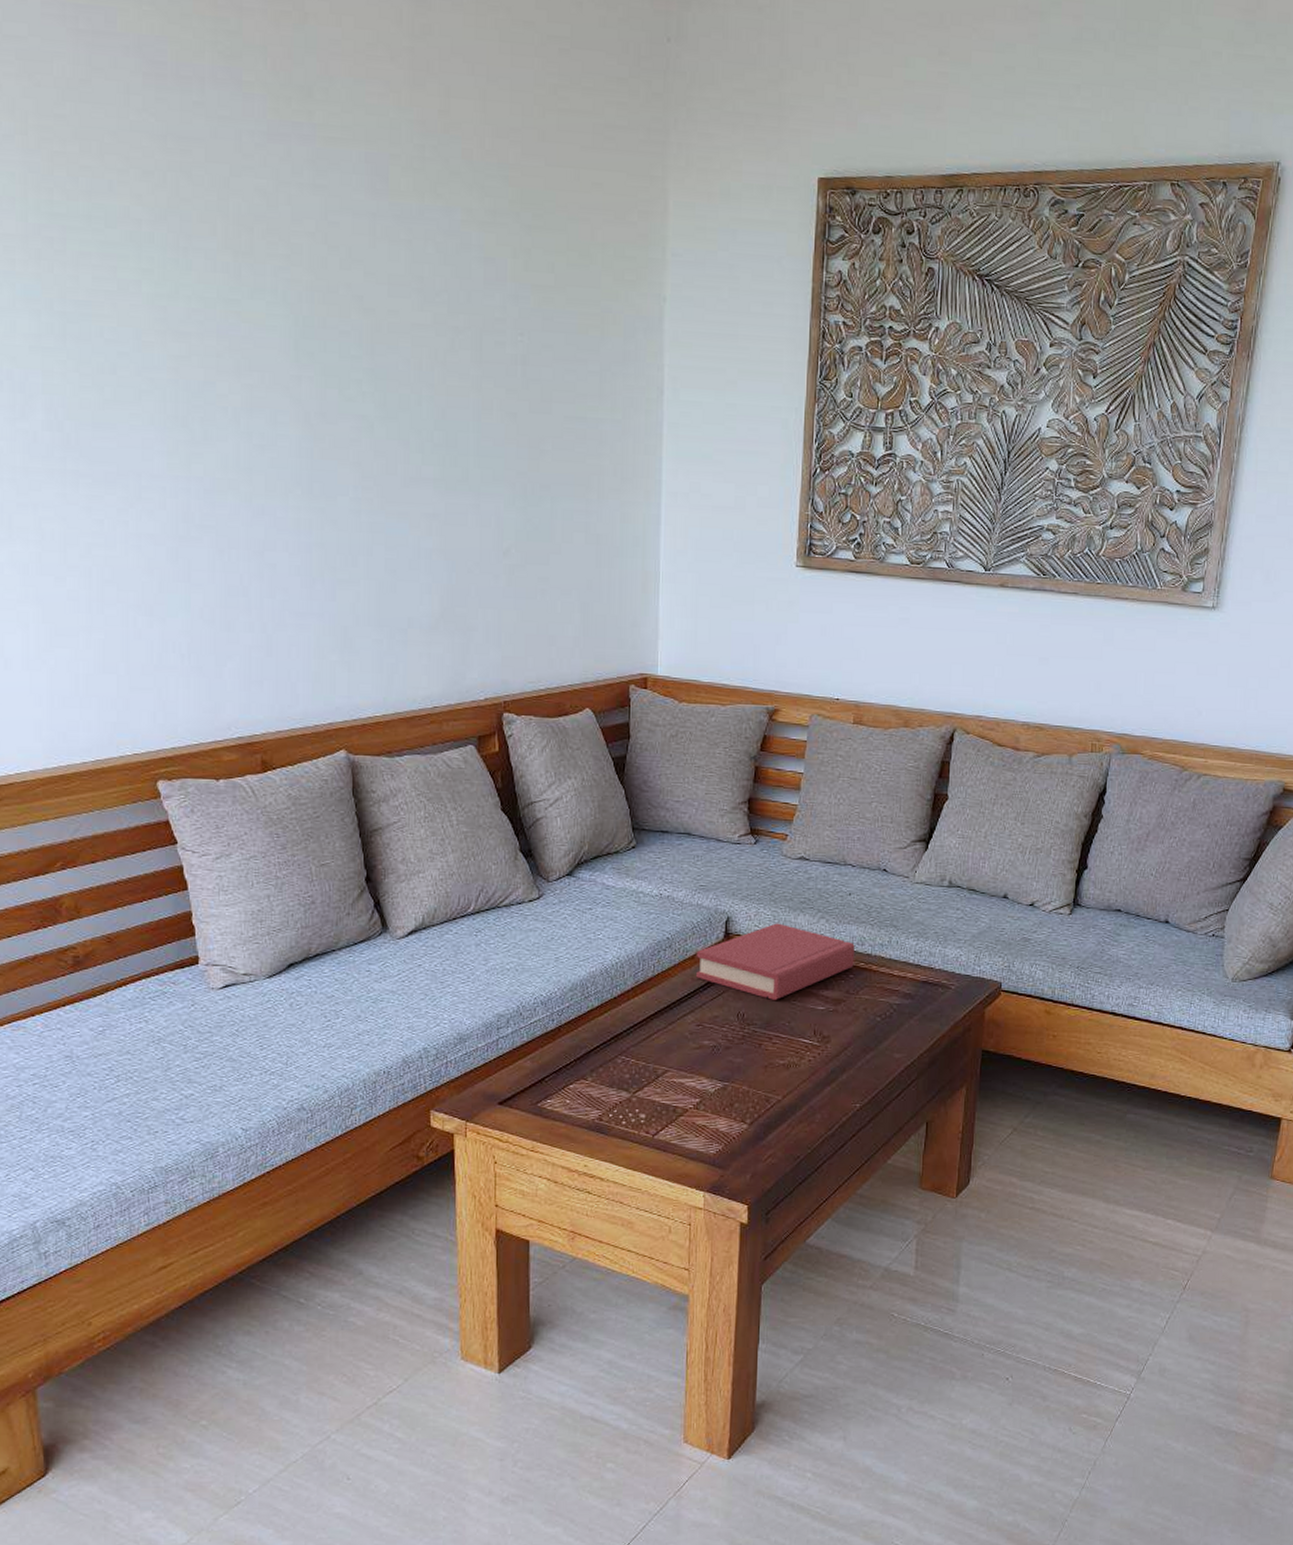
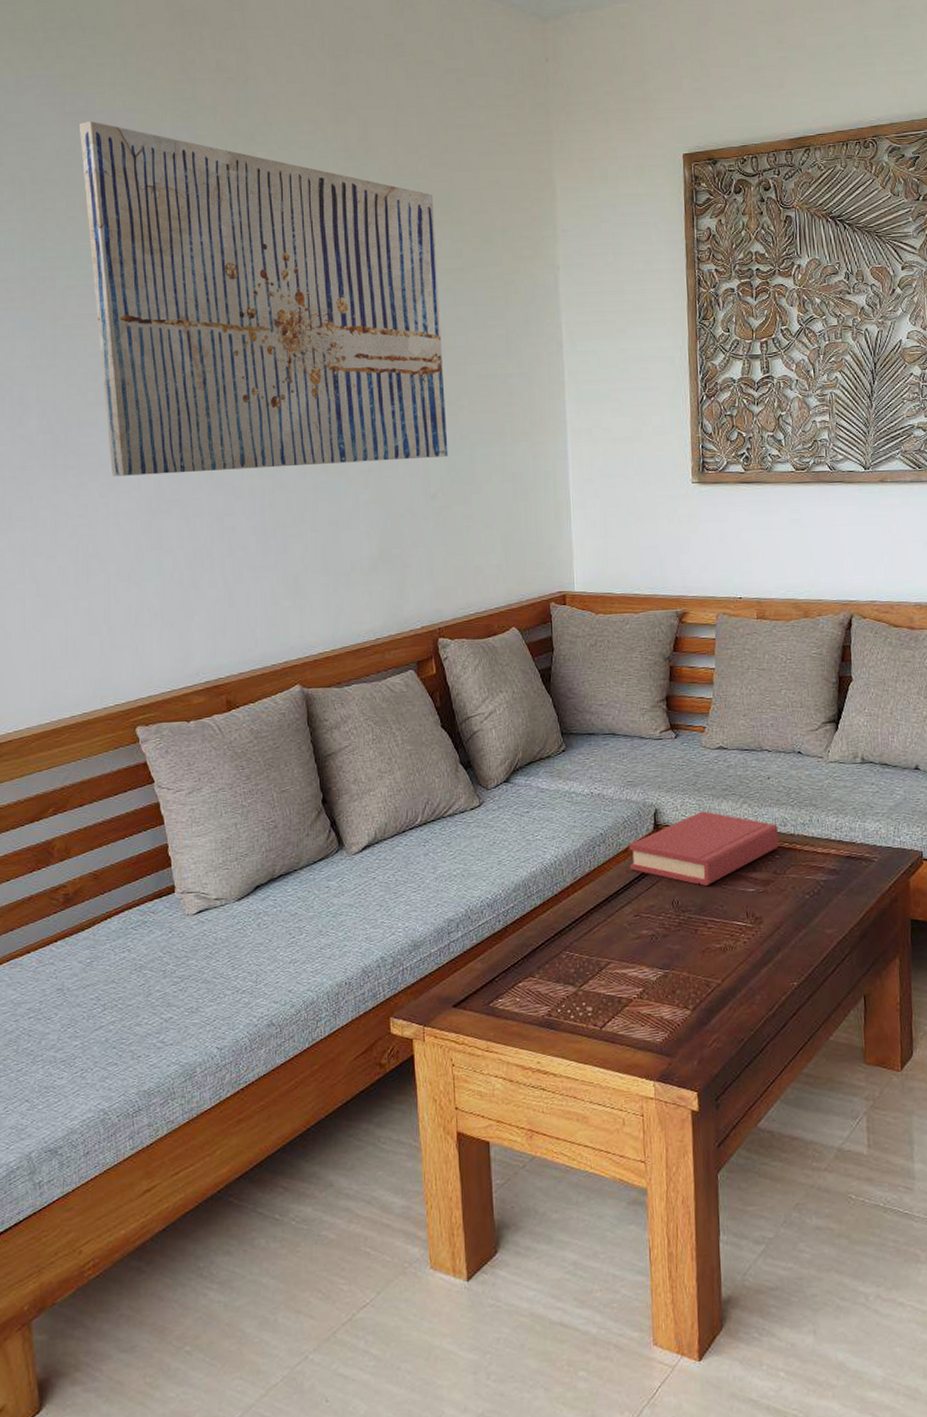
wall art: none [96,45,526,508] -> present [80,121,448,476]

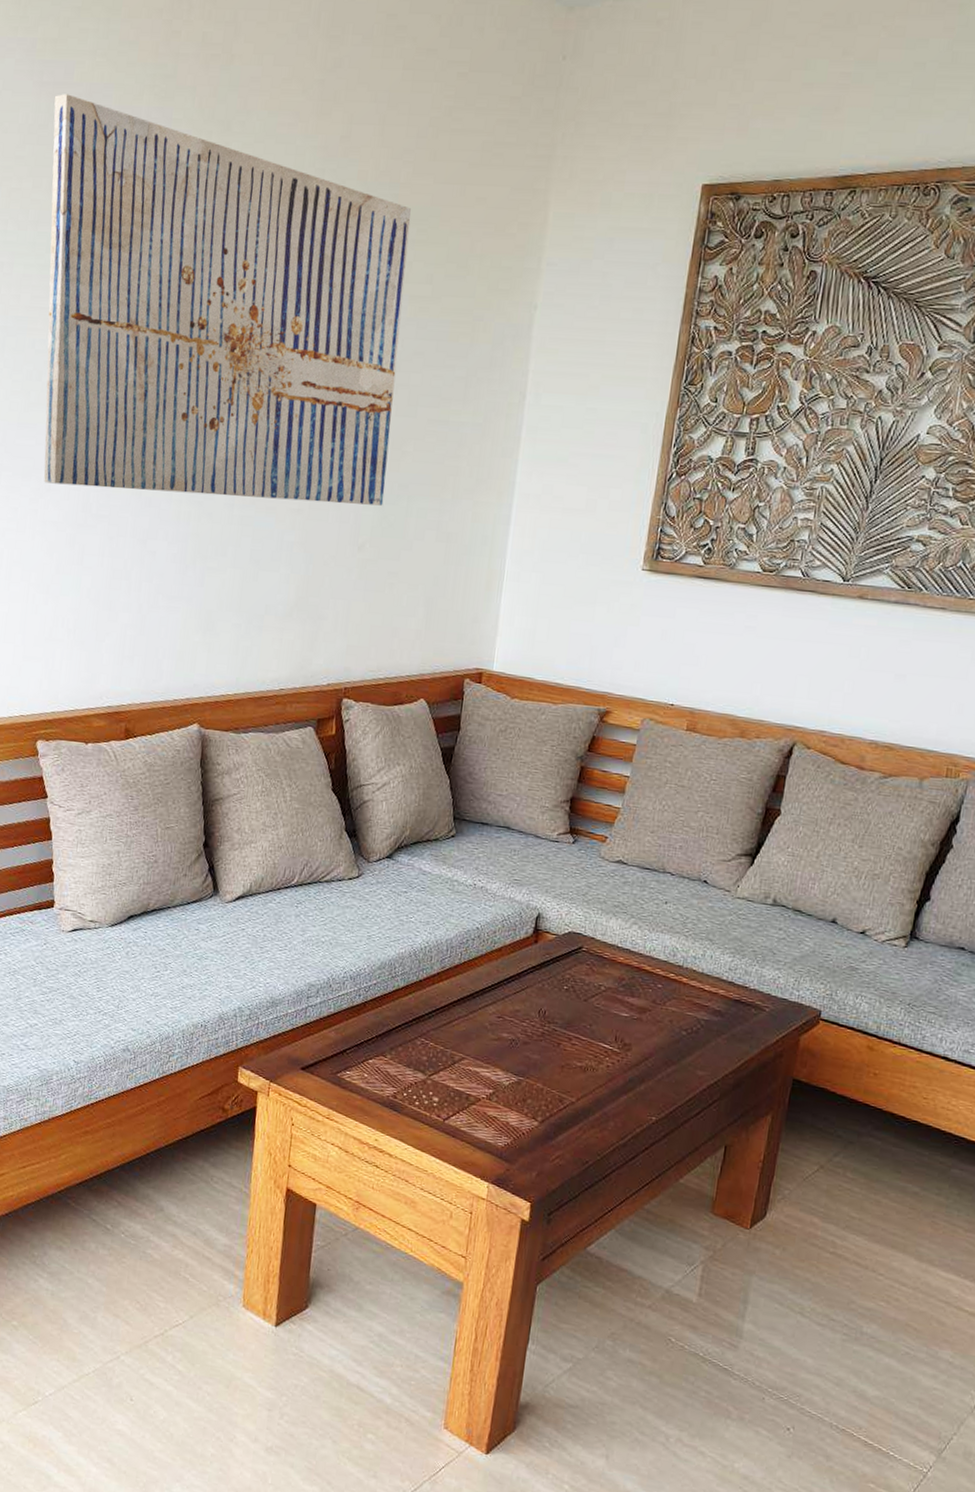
hardback book: present [629,811,779,886] -> none [502,924,666,1001]

